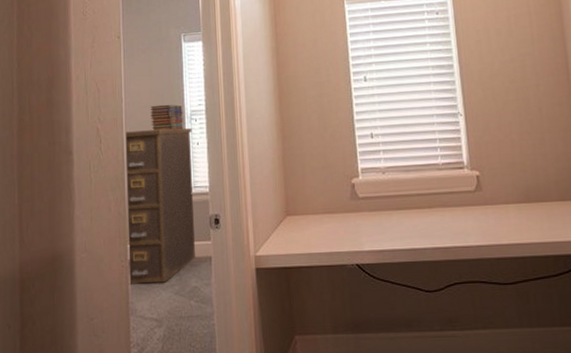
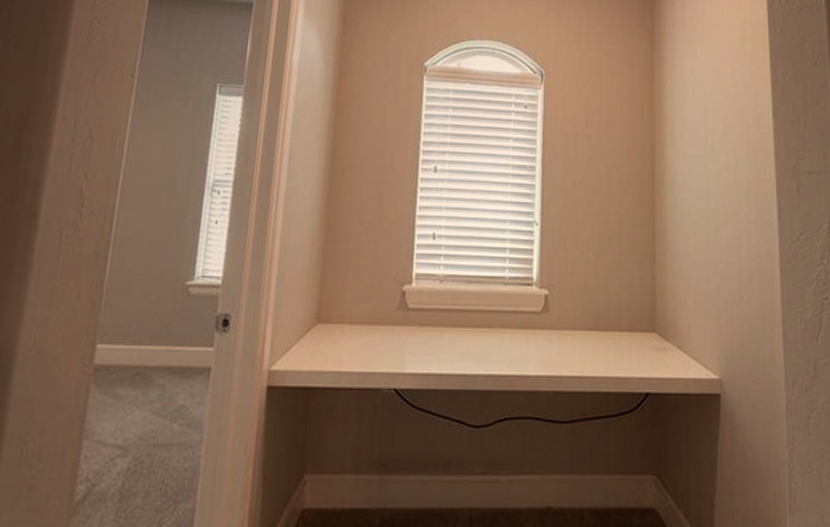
filing cabinet: present [126,128,196,284] -> none [88,196,212,398]
book stack: present [150,104,184,131] -> none [157,167,204,202]

